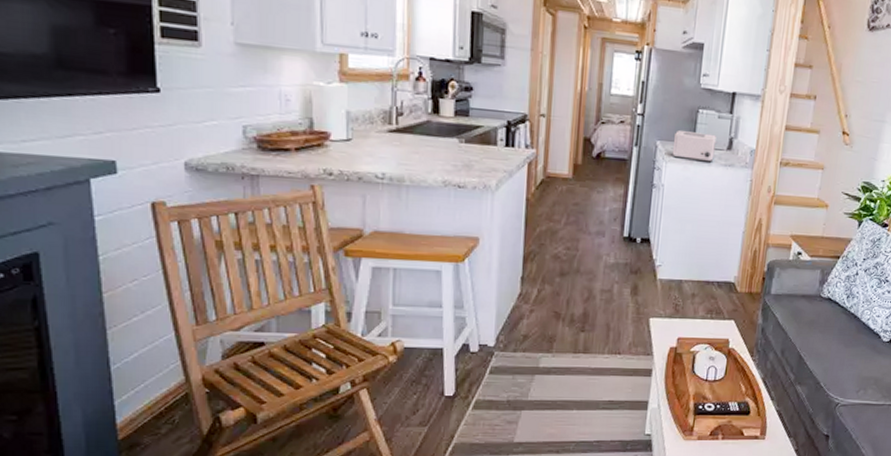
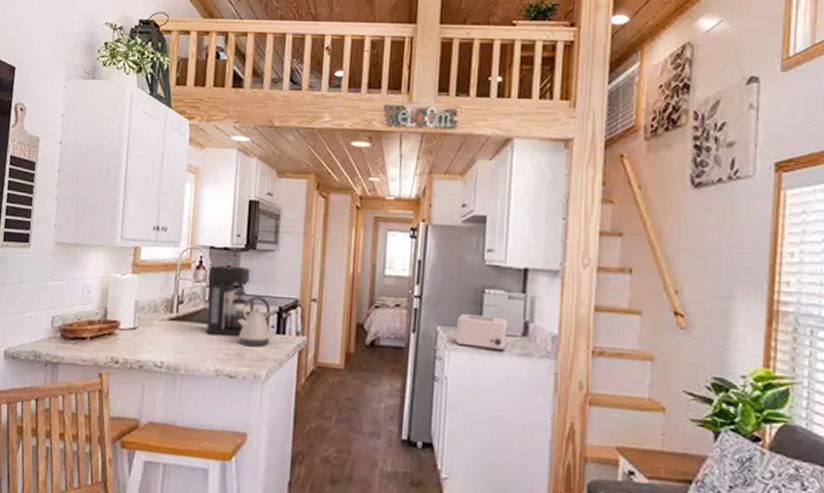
coffee maker: none [430,78,482,150] -> present [206,266,255,338]
kettle: none [463,109,501,159] -> present [237,295,272,348]

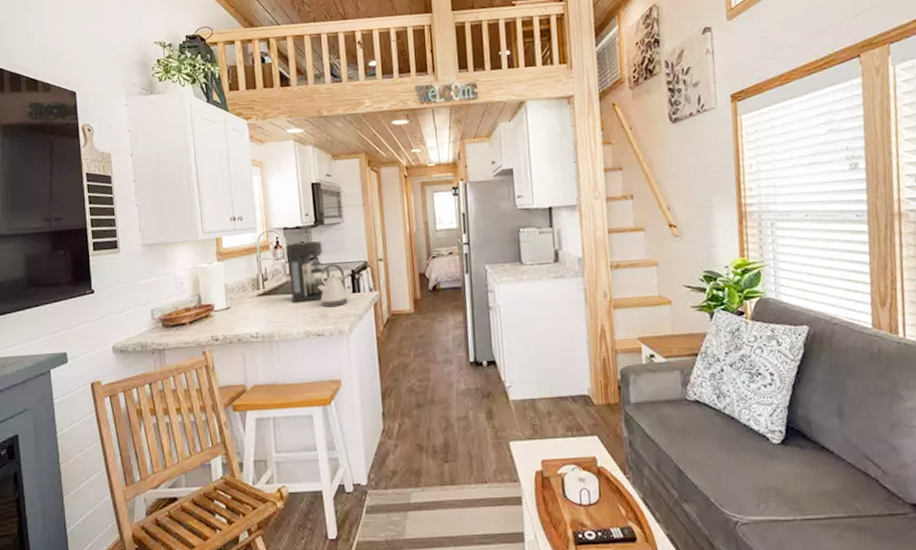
toaster: present [455,313,511,353] -> none [500,250,544,280]

